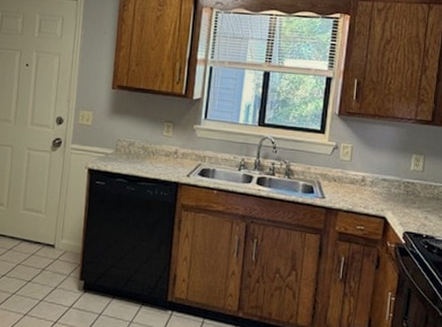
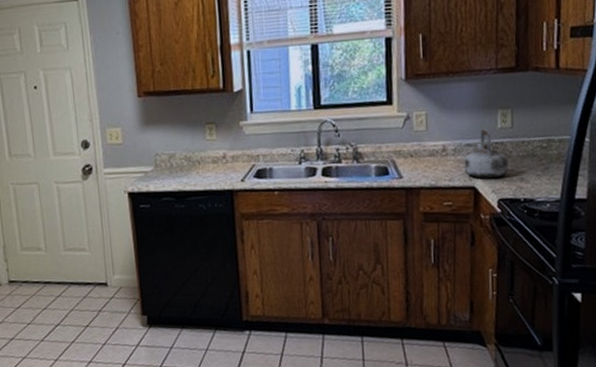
kettle: none [378,168,417,213] -> present [464,129,509,179]

